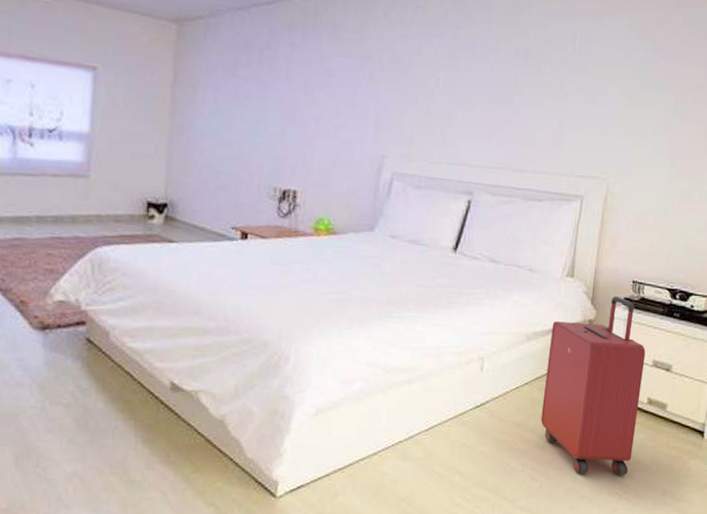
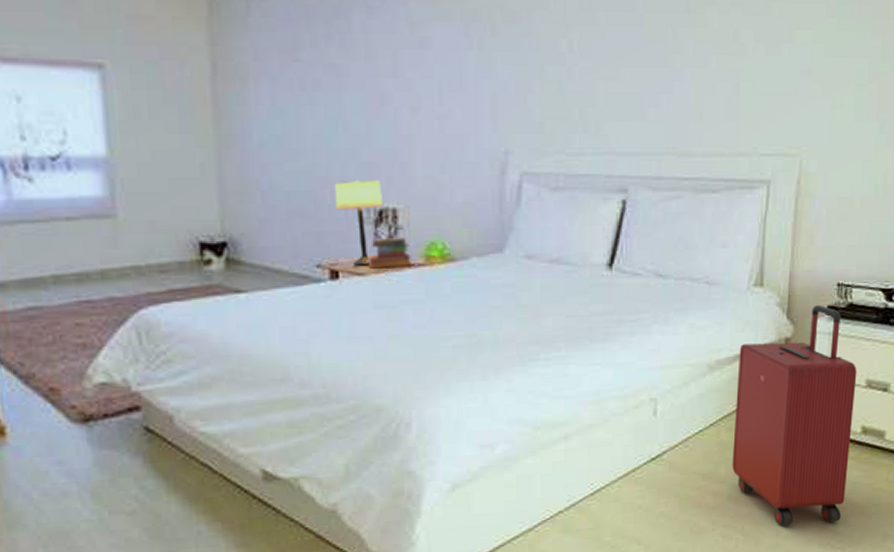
table lamp: none [251,166,287,231] -> present [334,179,383,266]
books: none [270,211,304,236] -> present [367,238,411,270]

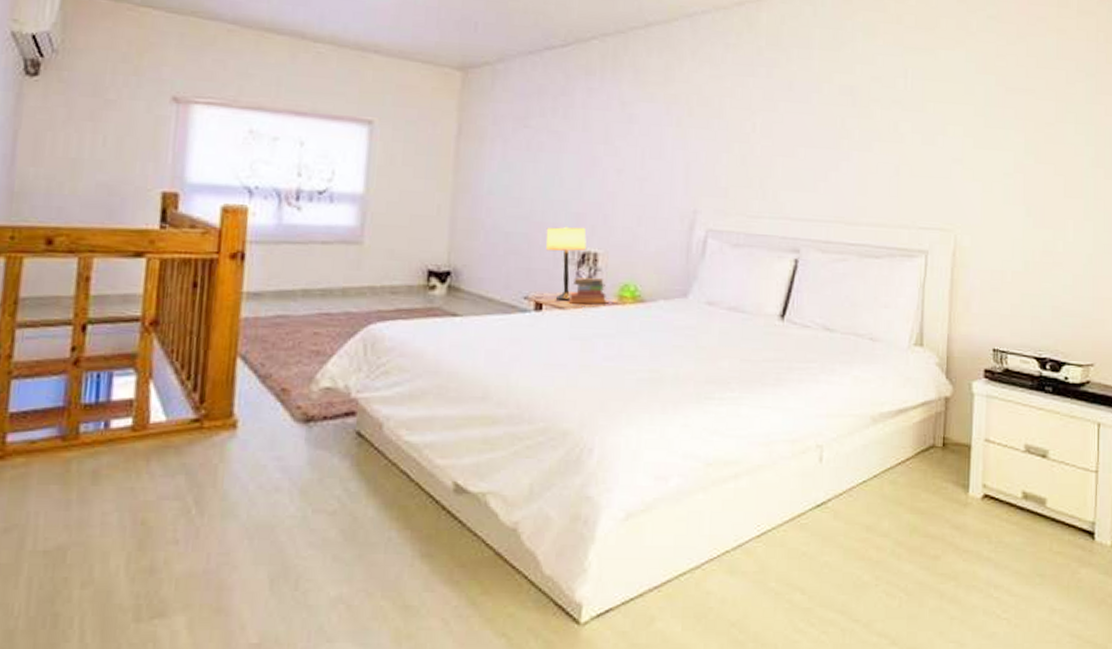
suitcase: present [732,304,857,526] -> none [895,367,1016,590]

